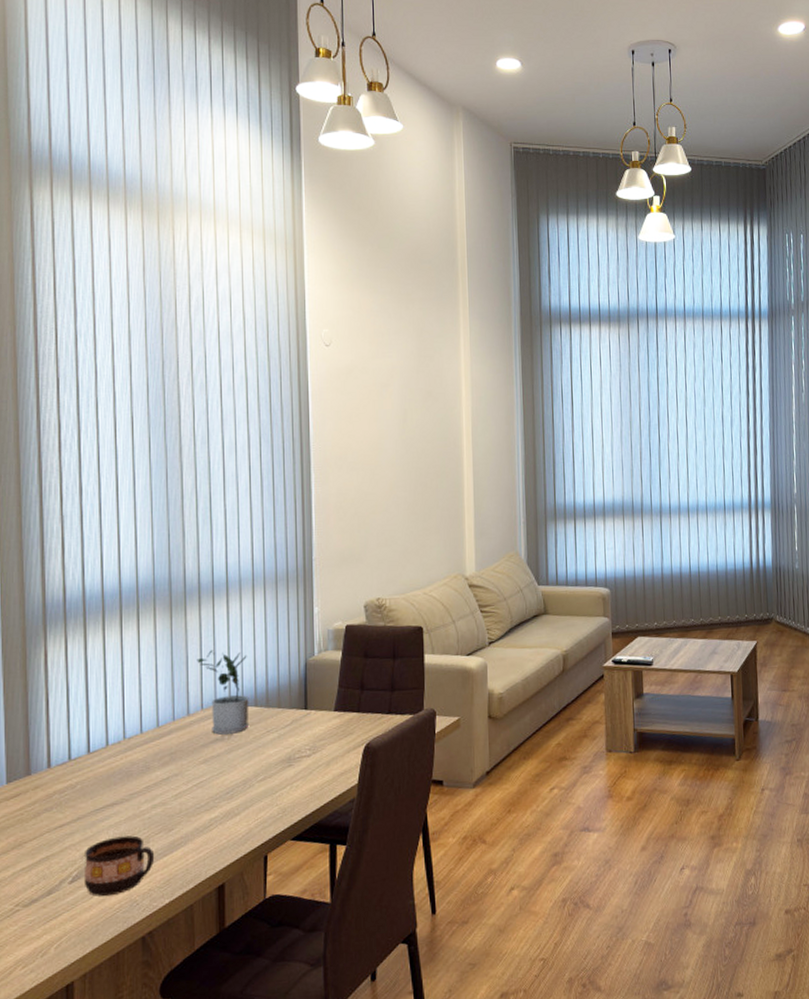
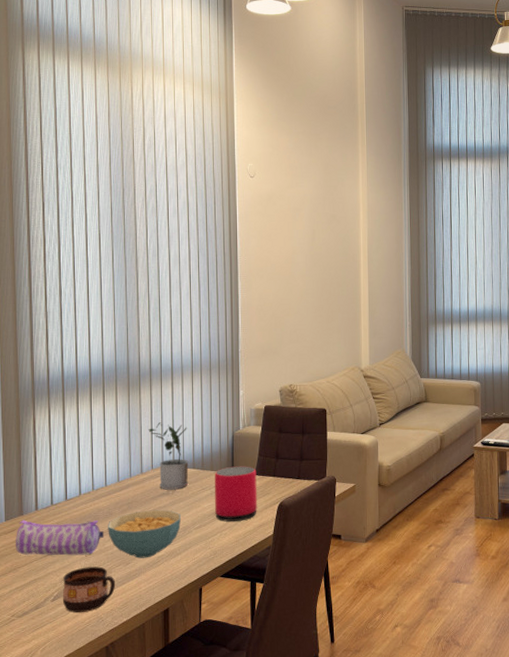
pencil case: none [21,776,140,826] -> present [16,519,105,555]
cereal bowl: none [144,759,239,823] -> present [108,510,181,558]
speaker: none [283,700,337,771] -> present [215,466,257,522]

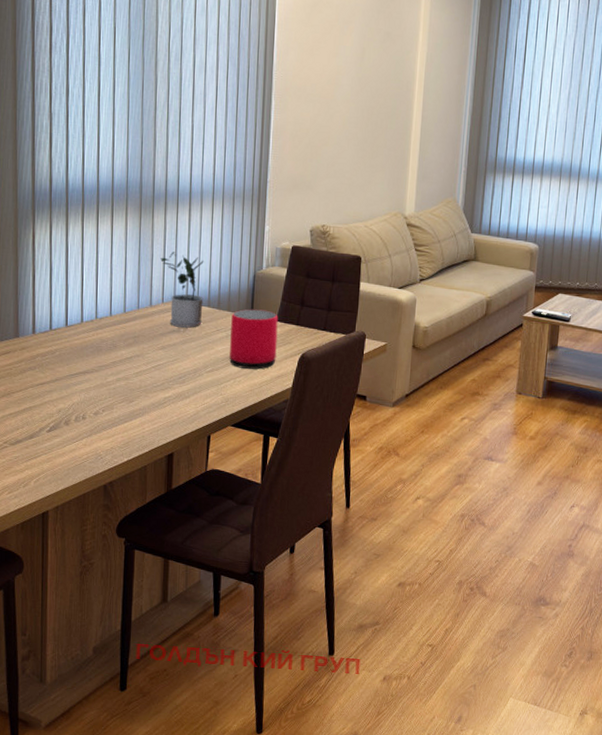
pencil case: present [16,519,105,555] -> none [10,342,107,388]
cup: present [63,566,116,613] -> none [60,400,117,448]
cereal bowl: present [108,510,181,558] -> none [111,346,191,398]

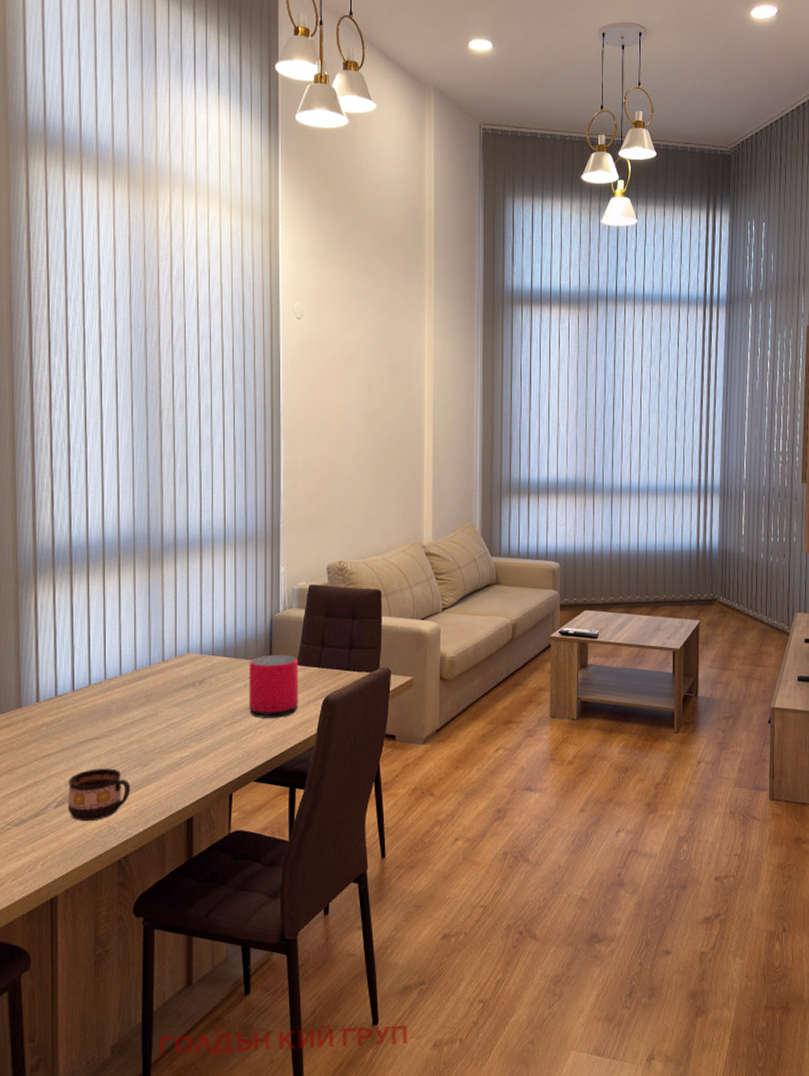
cup: none [60,400,117,448] -> present [68,768,131,822]
potted plant: present [160,251,204,328] -> none [172,602,219,681]

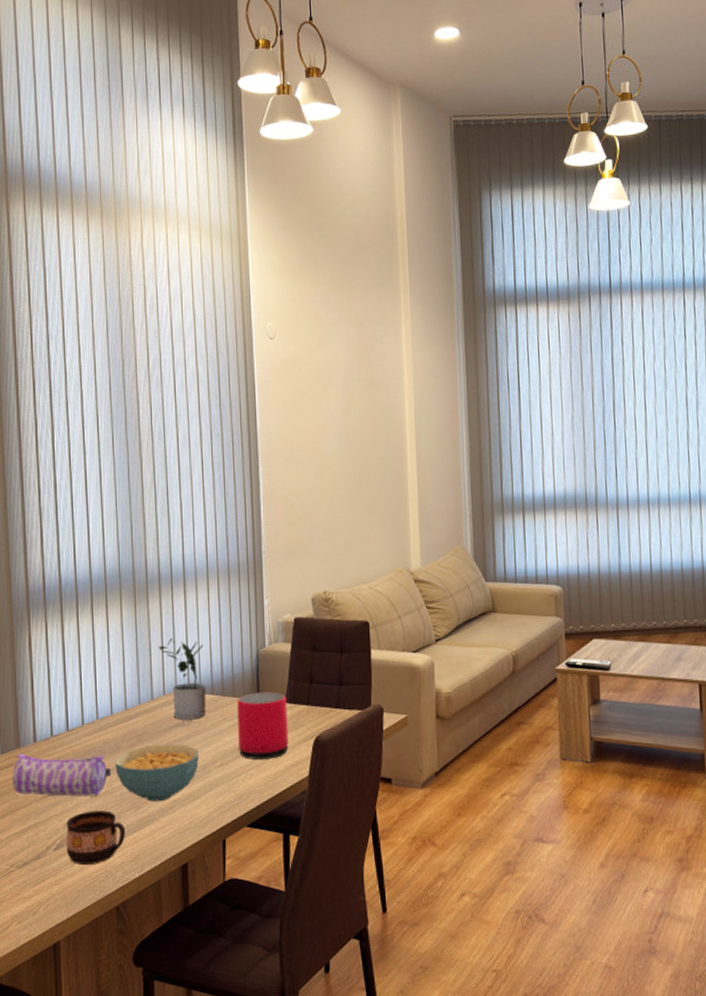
pencil case: none [12,713,118,755] -> present [13,753,112,796]
cereal bowl: none [122,703,208,759] -> present [115,744,199,802]
potted plant: none [172,602,219,681] -> present [158,638,207,720]

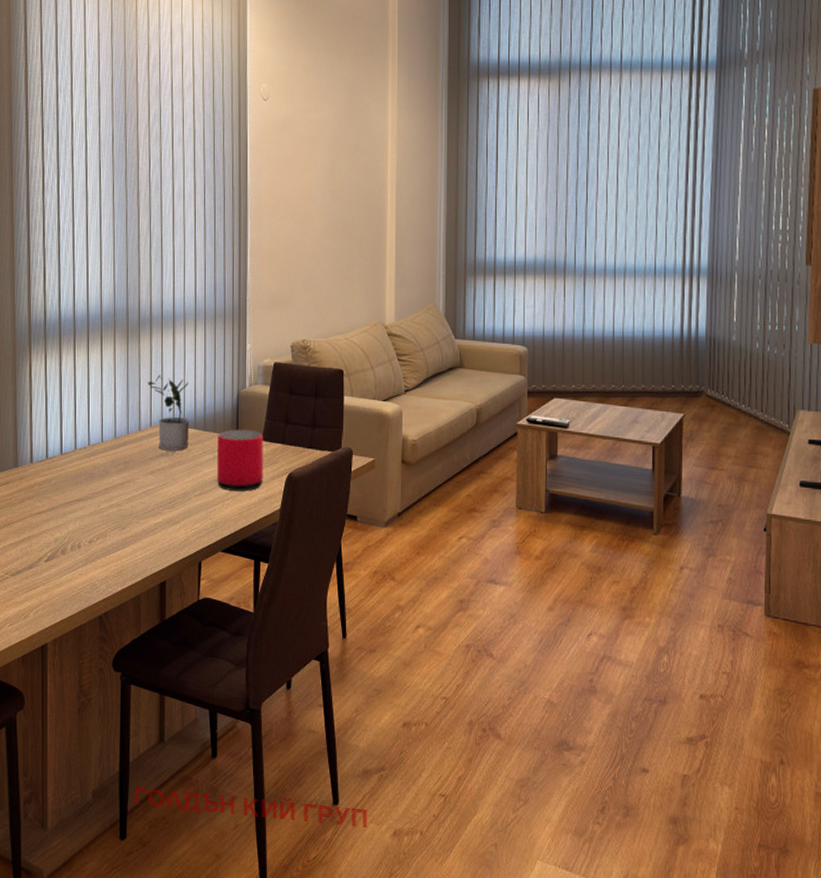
pencil case: present [13,753,112,796] -> none [10,472,100,515]
cup: present [66,810,126,866] -> none [57,528,111,578]
cereal bowl: present [115,744,199,802] -> none [103,471,180,524]

